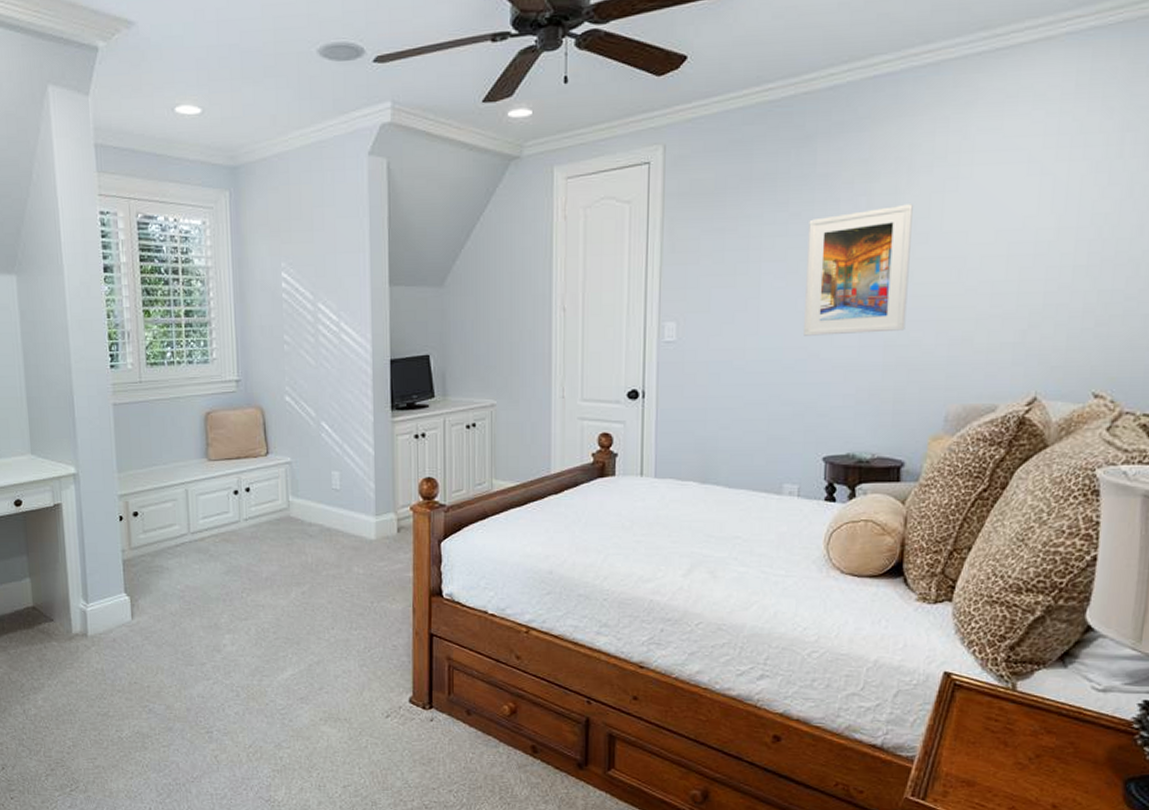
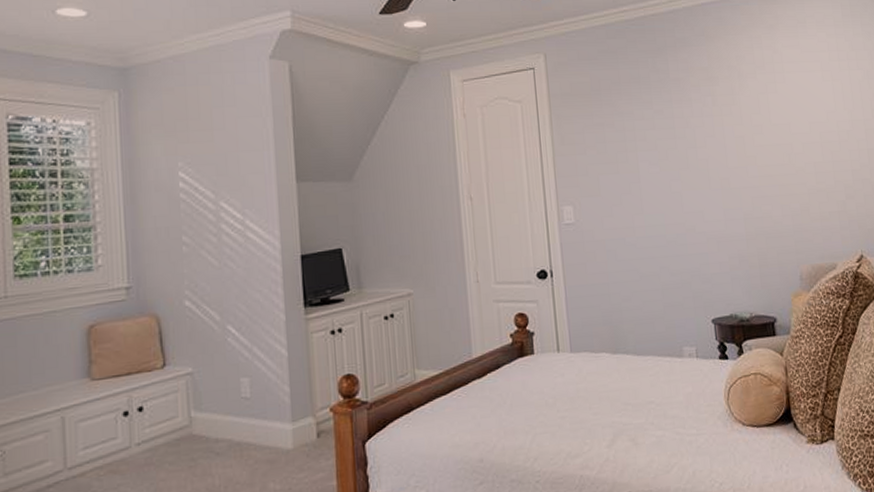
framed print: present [804,204,913,336] -> none [670,103,758,213]

